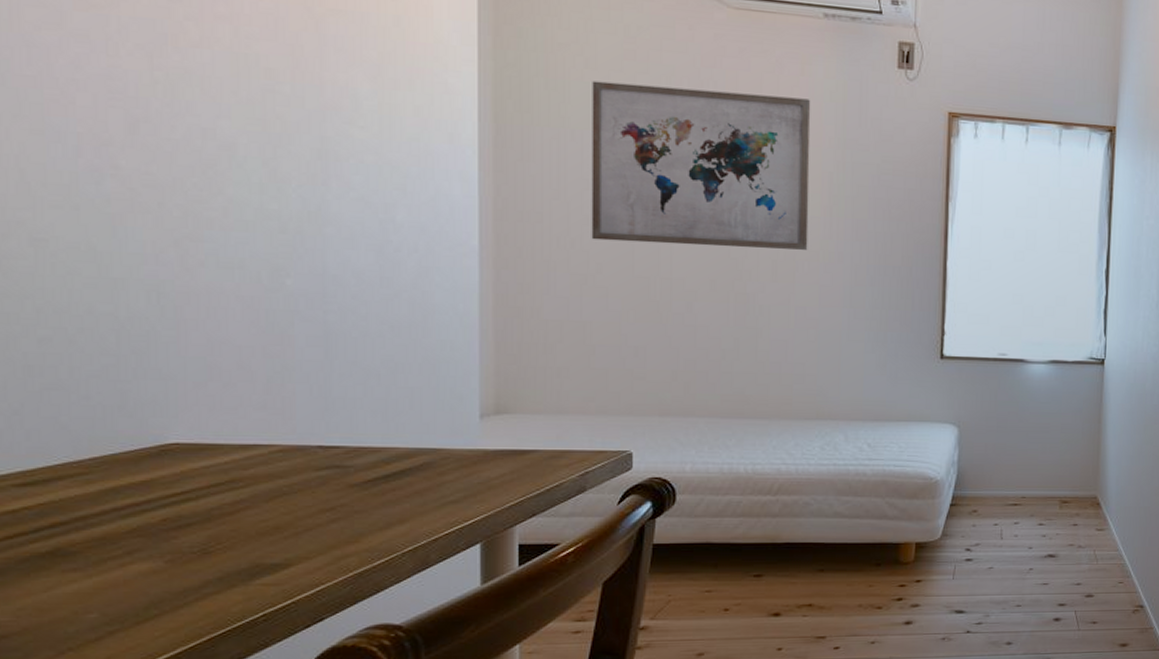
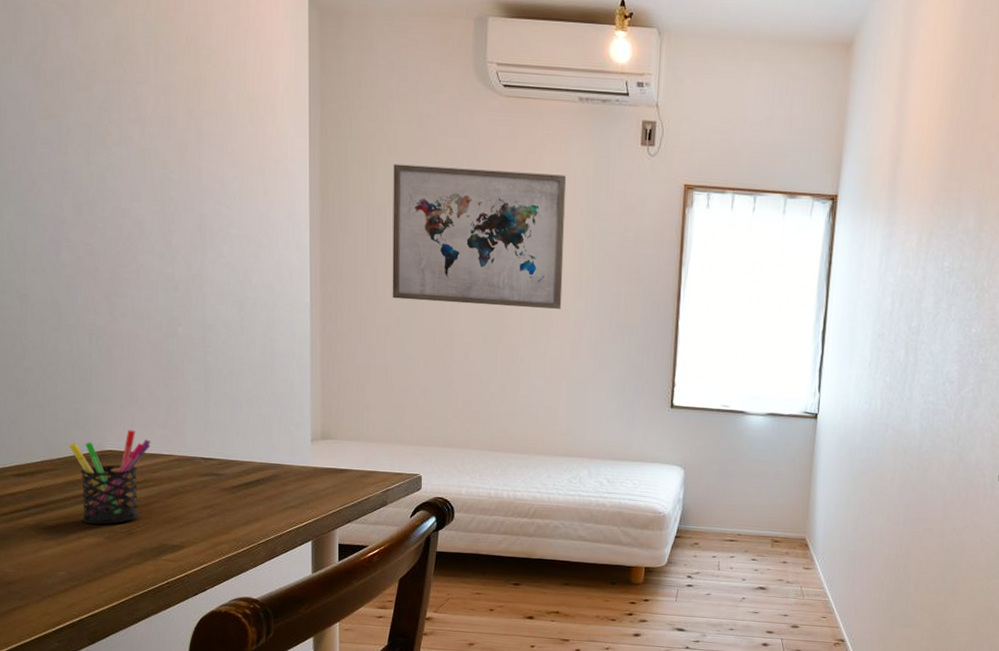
pen holder: none [109,414,242,544] -> present [69,430,151,525]

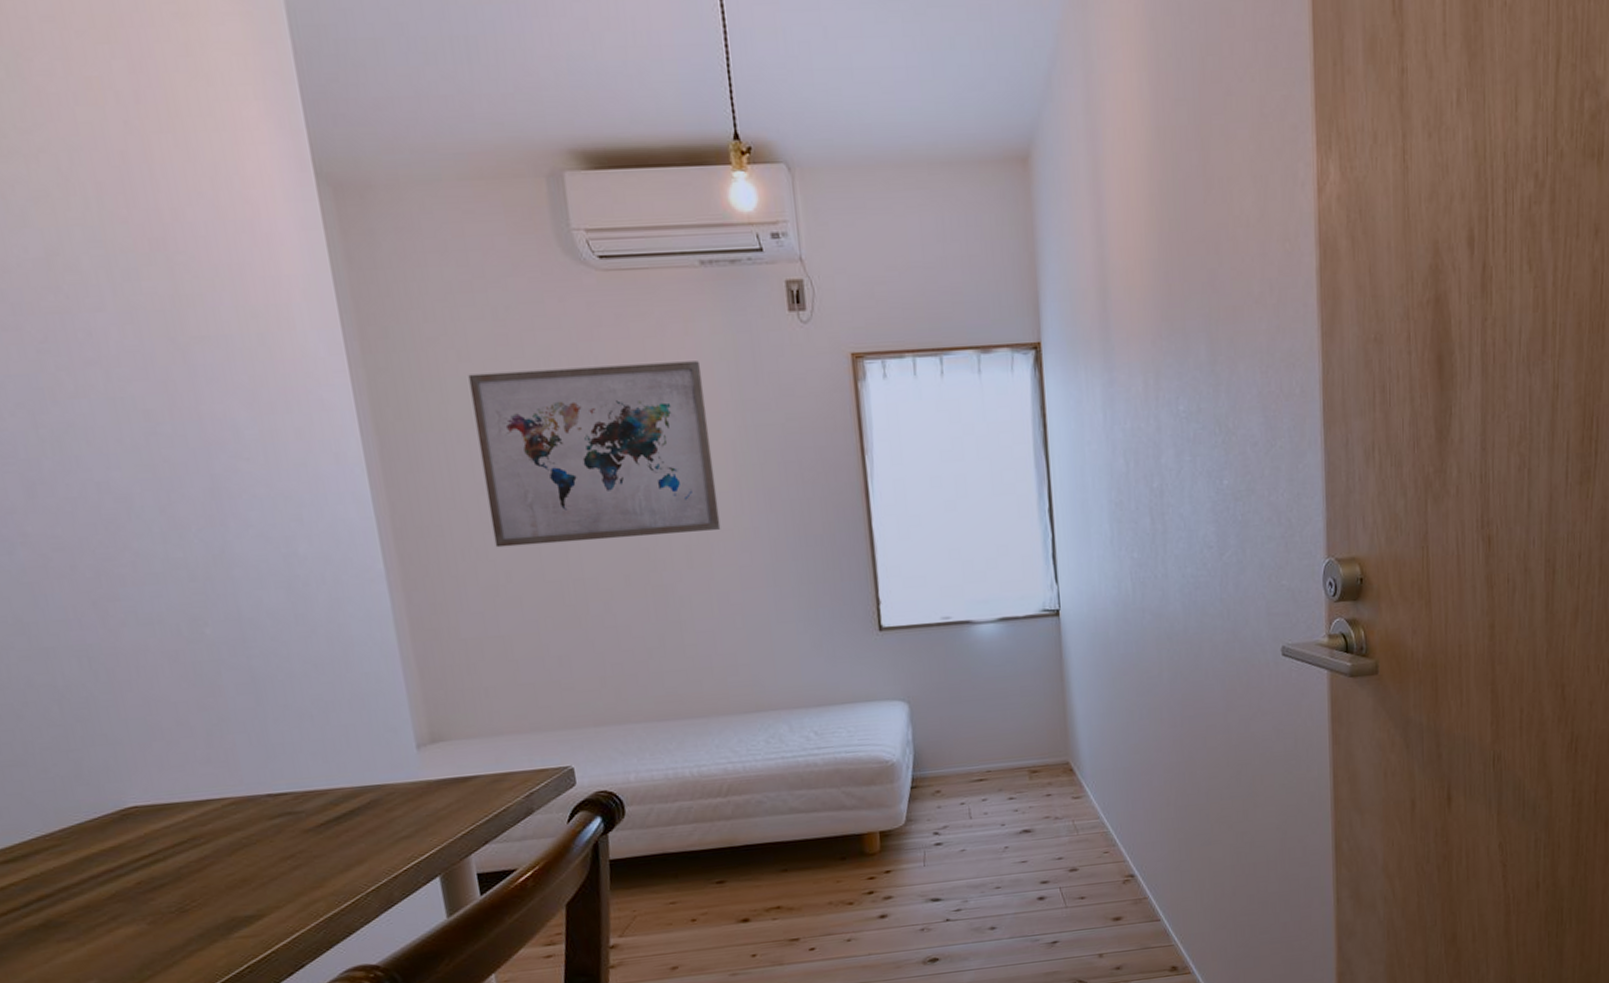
pen holder: present [69,430,151,525] -> none [73,774,193,909]

